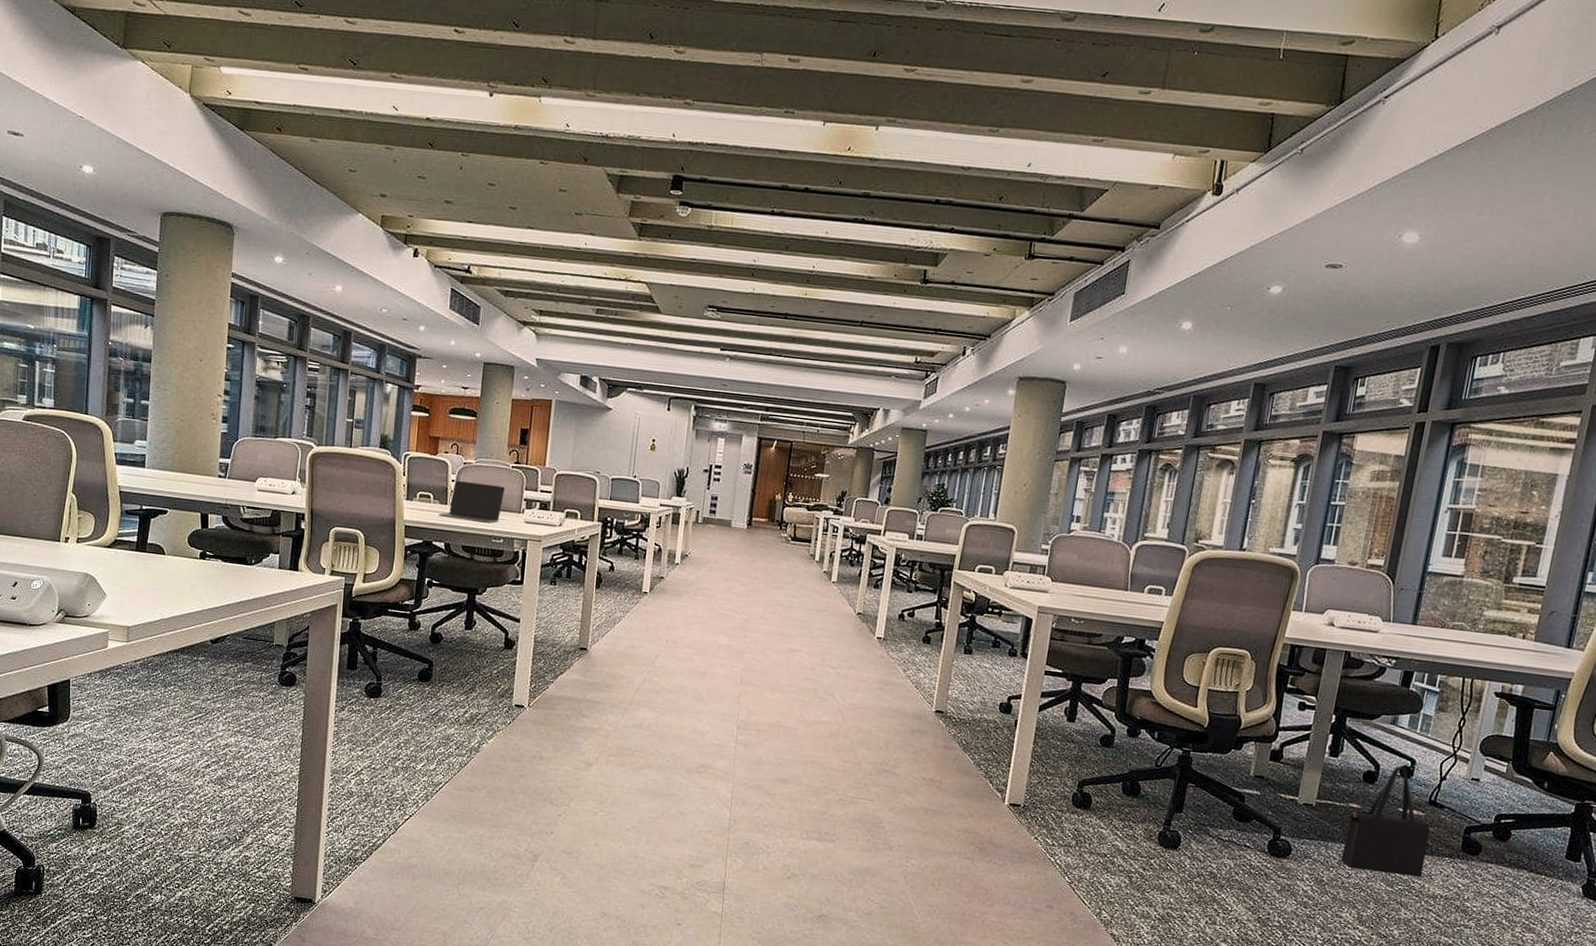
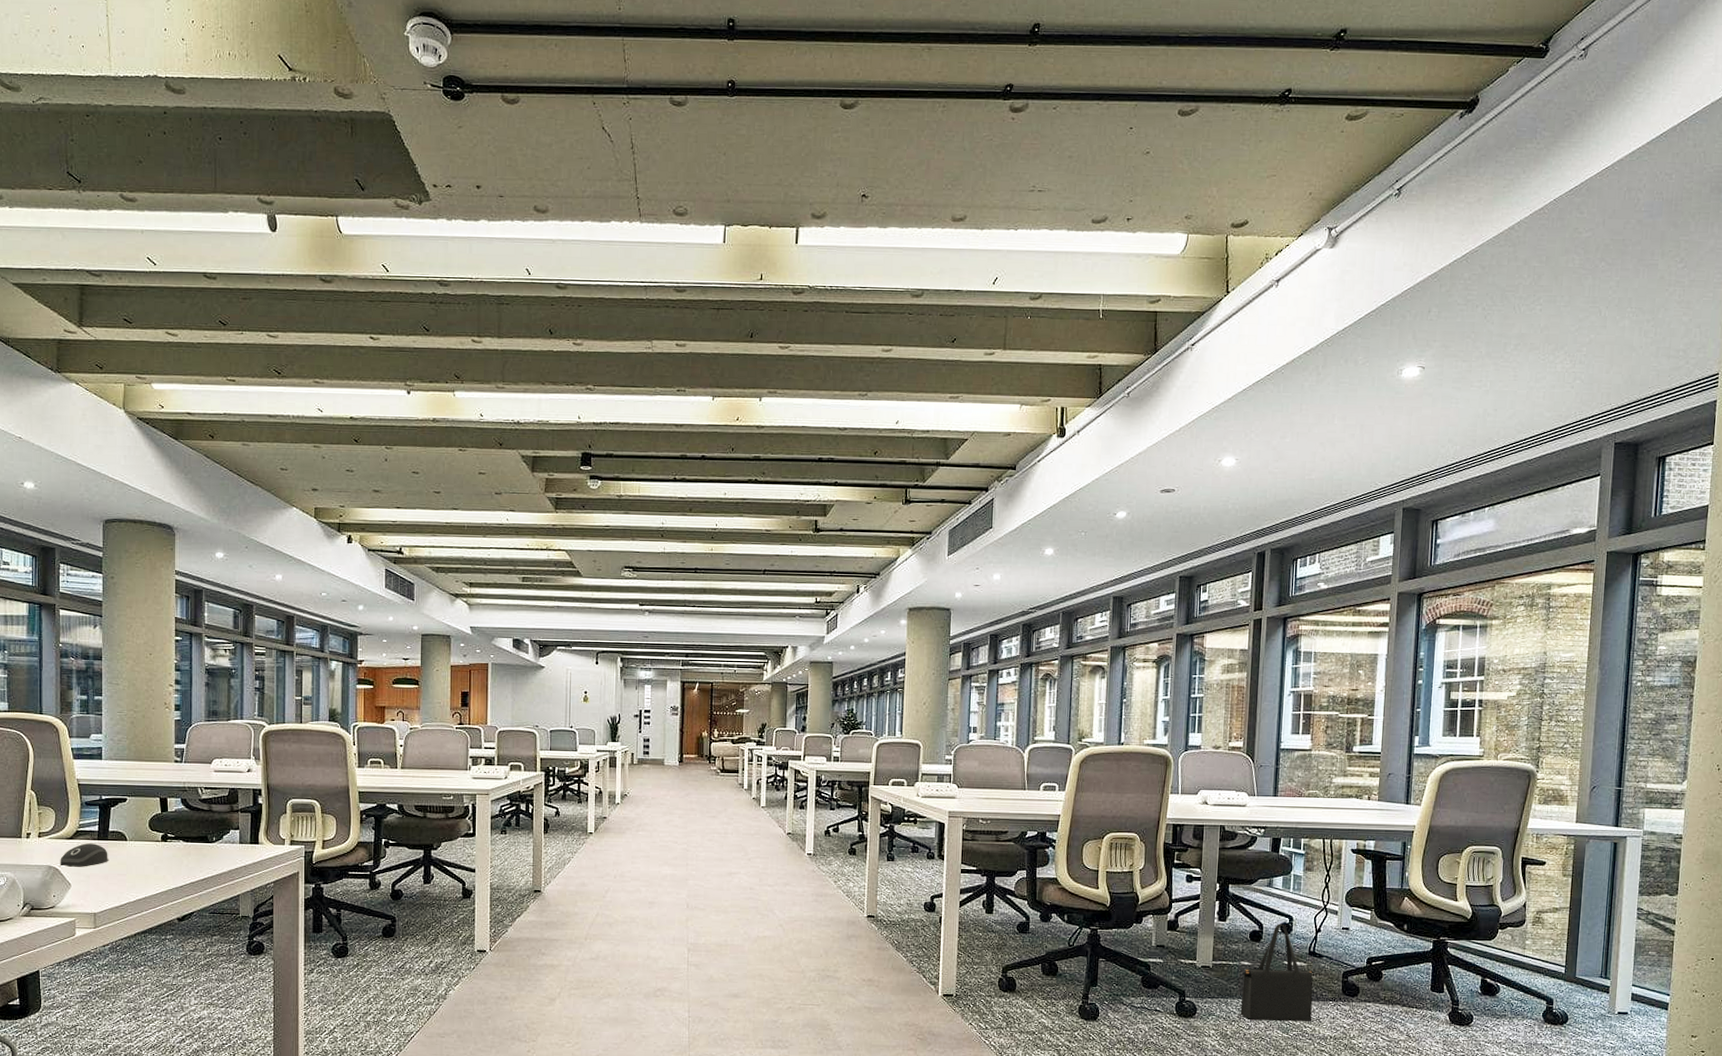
computer mouse: none [96,553,145,578] -> present [60,843,108,867]
laptop: present [438,481,505,523] -> none [389,745,451,782]

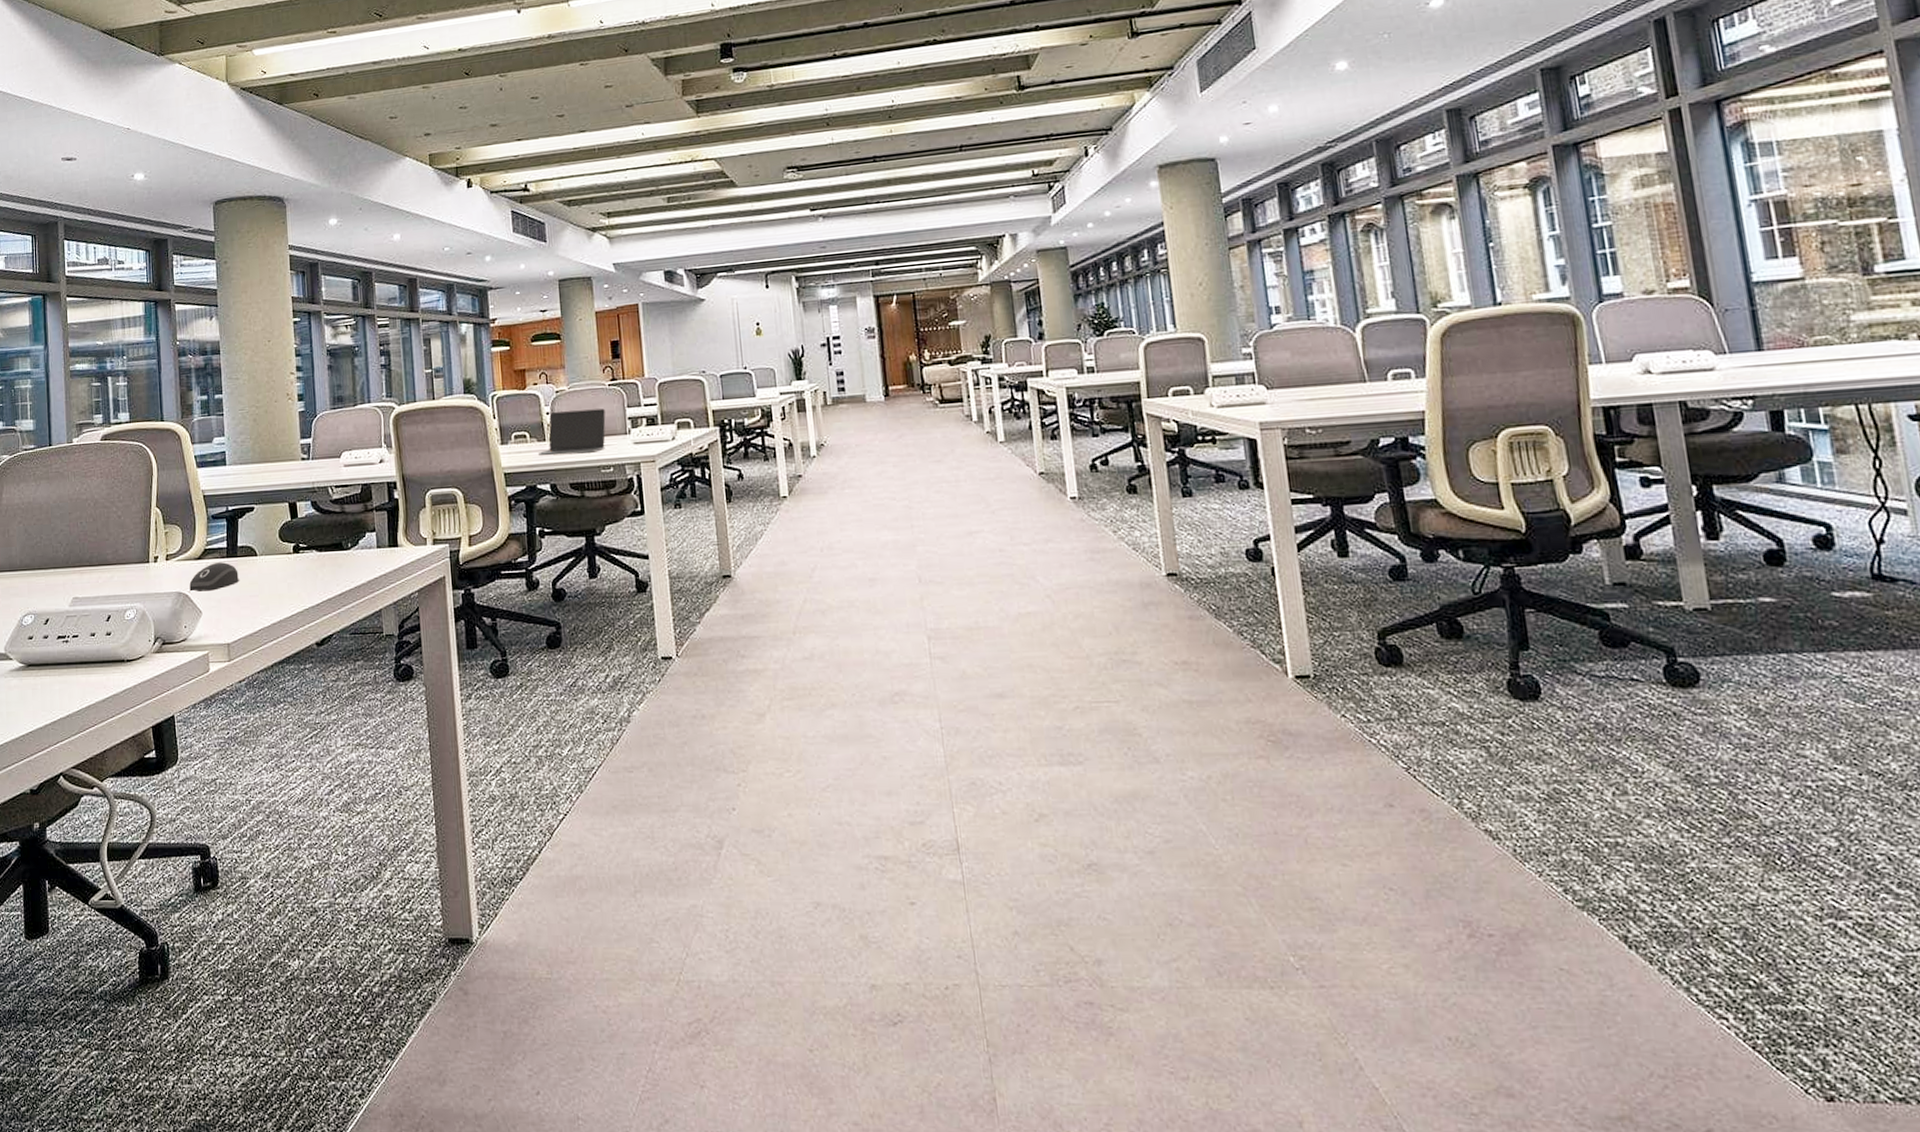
laptop: none [389,745,451,782] -> present [537,408,606,457]
tote bag: present [1240,923,1313,1021] -> none [1766,535,1901,685]

